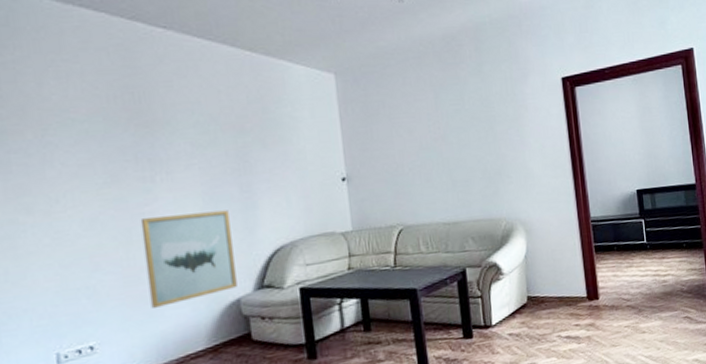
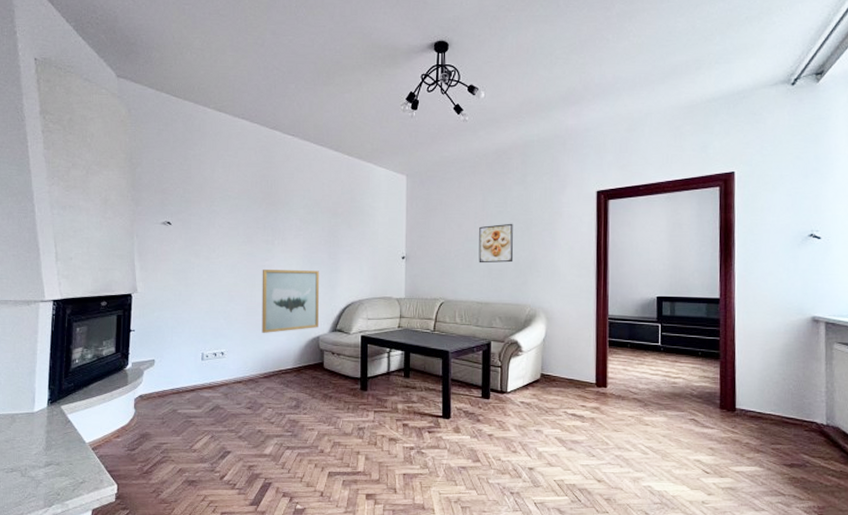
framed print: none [434,123,480,176] -> present [478,223,514,263]

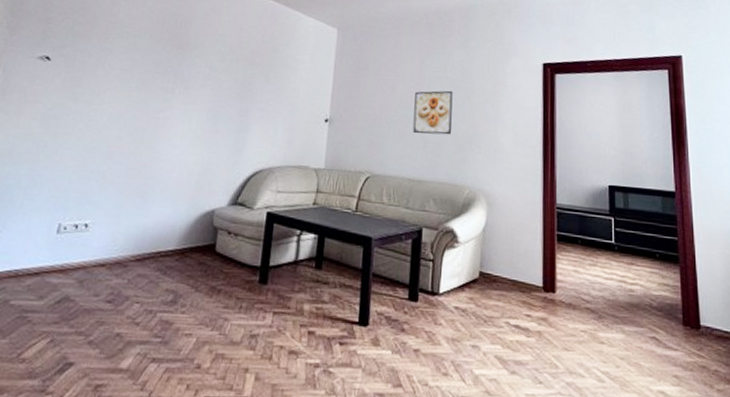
wall art: present [261,270,319,333] -> none [142,122,225,203]

